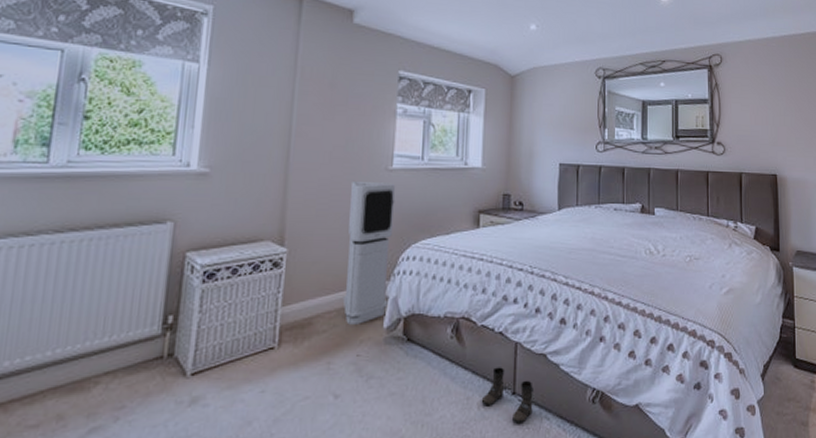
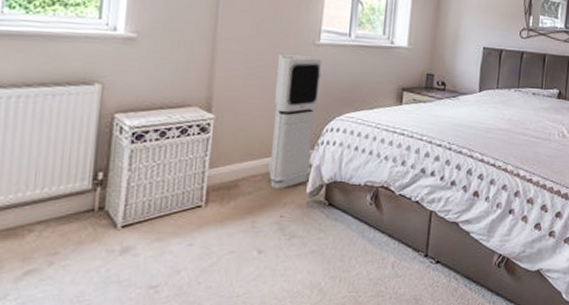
boots: present [481,367,535,424] -> none [395,232,446,282]

